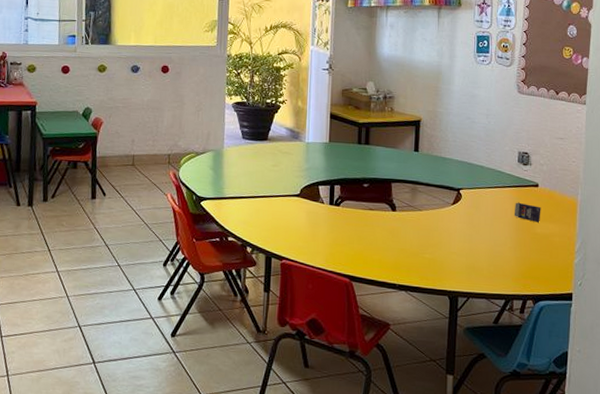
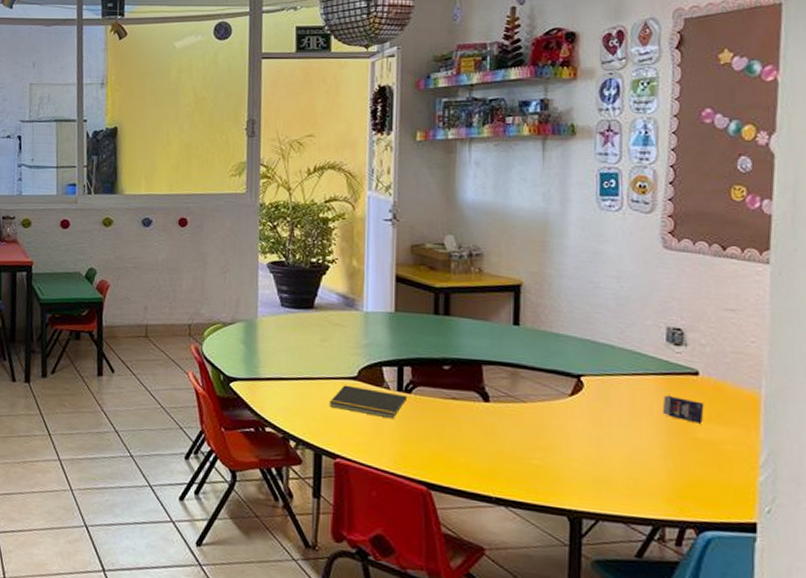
notepad: none [277,201,337,227] -> present [328,385,408,419]

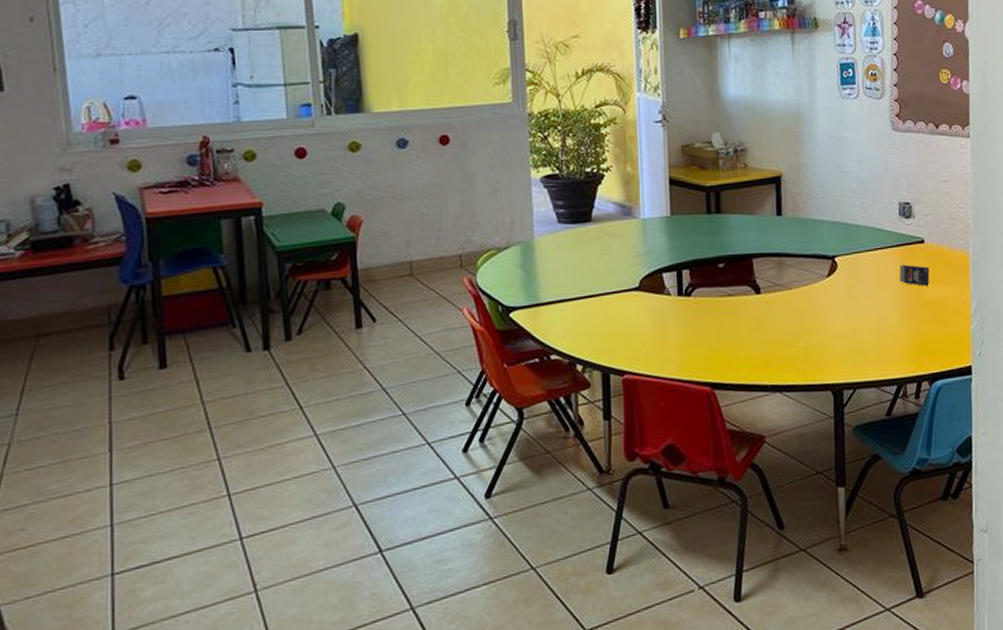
notepad: present [328,385,408,419] -> none [613,297,688,326]

